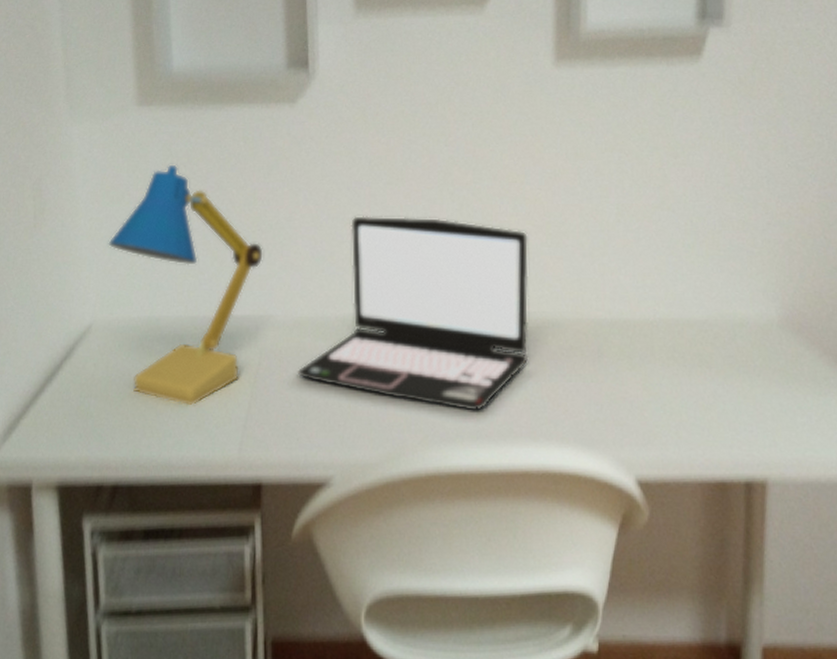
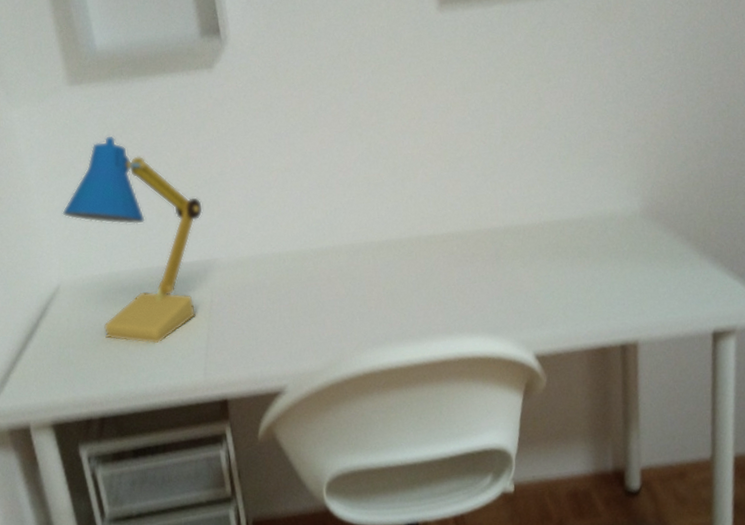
laptop: present [297,216,529,411] -> none [245,157,440,318]

